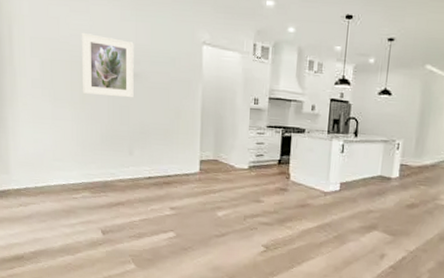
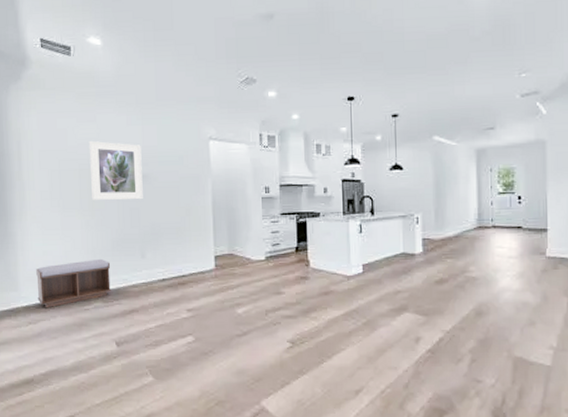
bench: none [27,151,100,193] -> present [36,258,112,308]

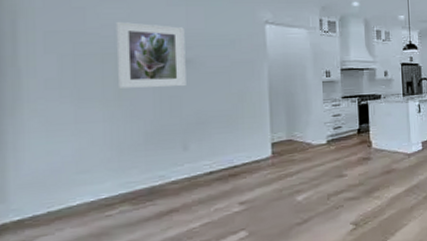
bench: present [36,258,112,308] -> none [35,154,144,220]

